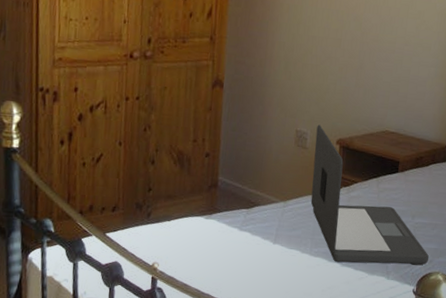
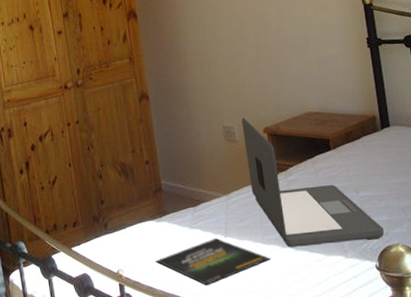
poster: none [195,243,315,289] -> present [155,237,271,285]

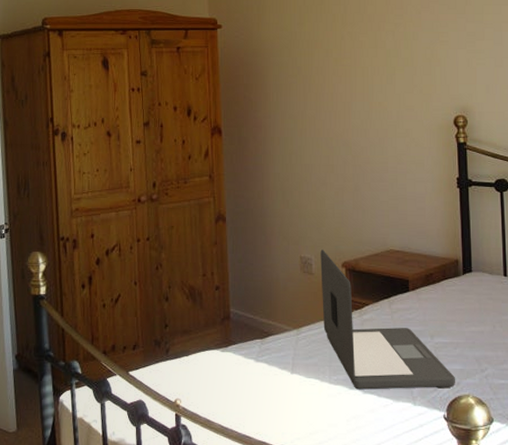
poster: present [155,237,271,285] -> none [216,373,337,423]

